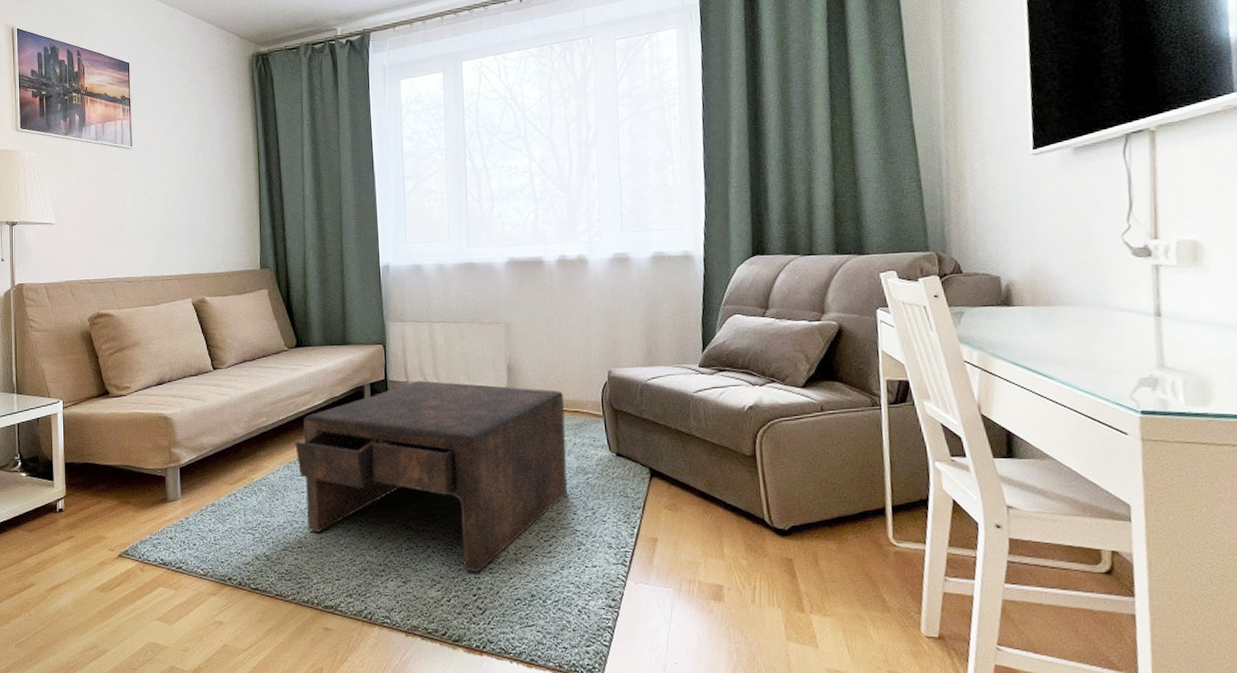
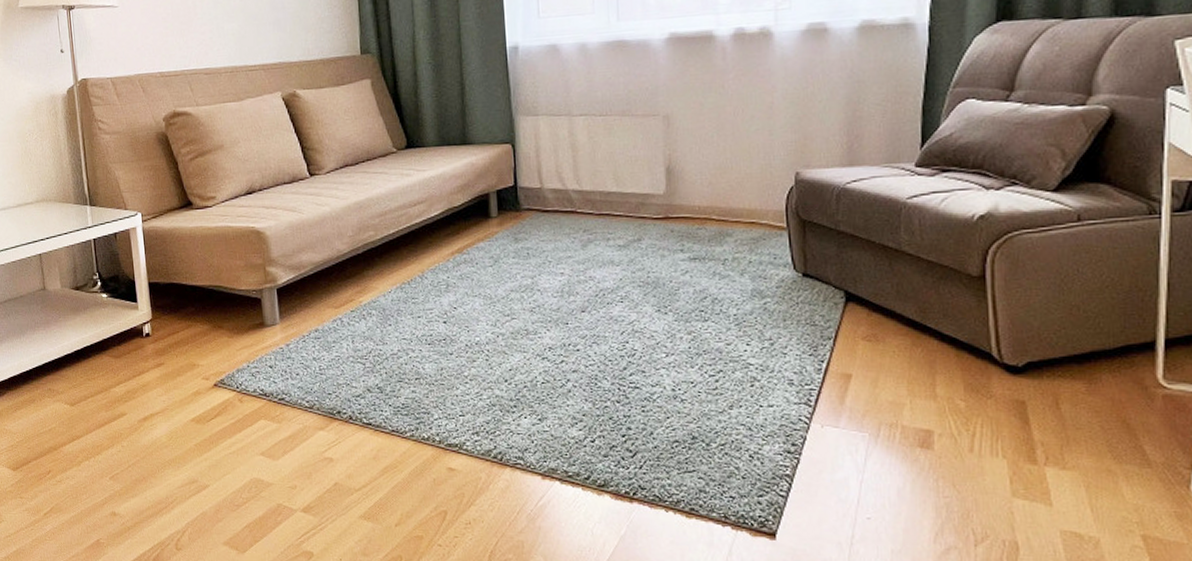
coffee table: present [295,380,568,573] -> none [408,186,740,411]

